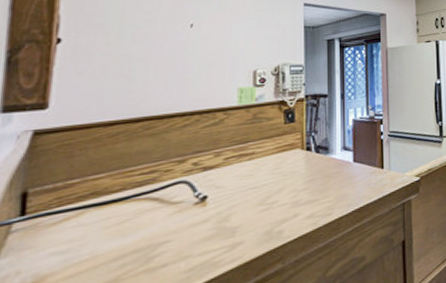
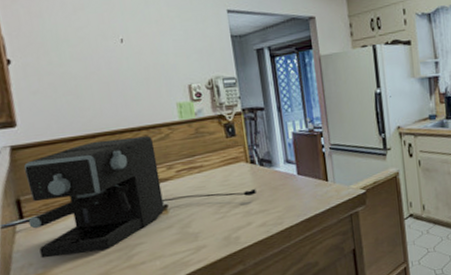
coffee maker: none [30,121,310,265] -> present [23,136,258,259]

